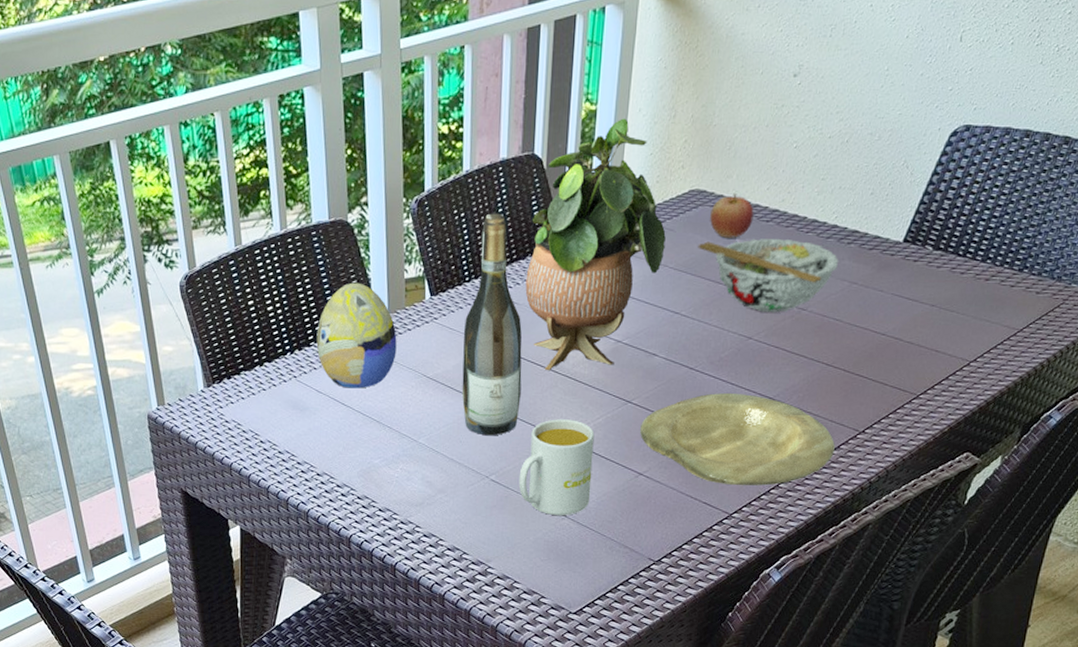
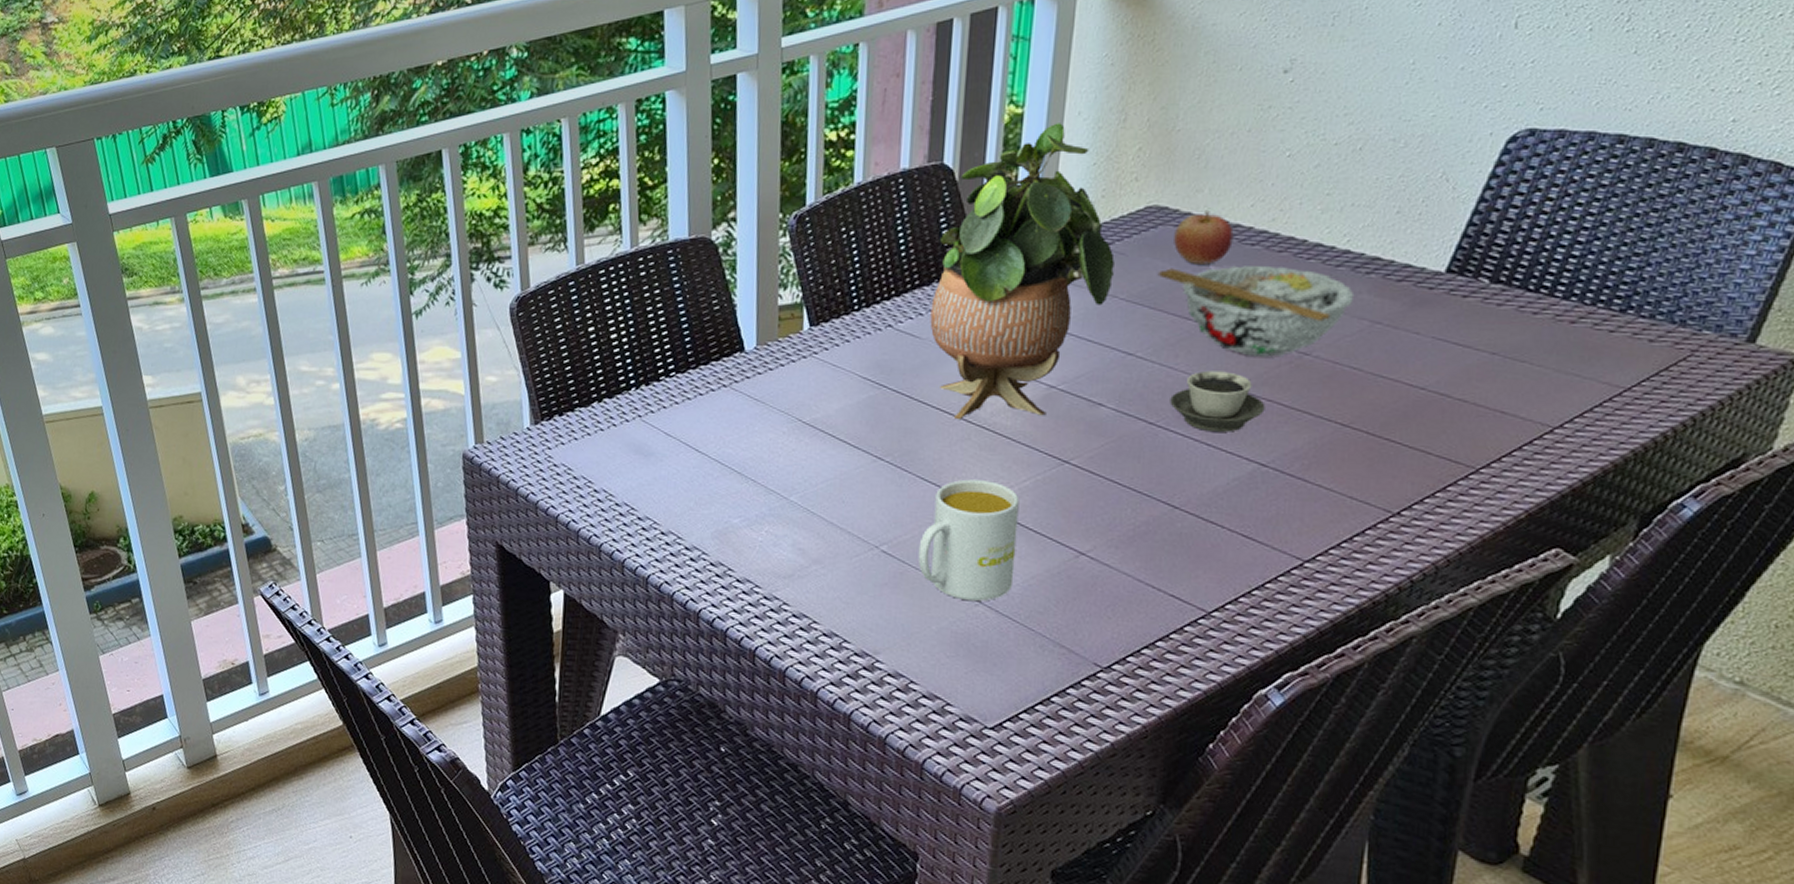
decorative egg: present [316,282,397,389] -> none [667,308,767,433]
wine bottle: present [461,213,522,435] -> none [846,231,925,496]
plate: present [639,392,835,486] -> none [1080,455,1358,578]
cup: none [705,325,774,373] -> present [1170,370,1265,432]

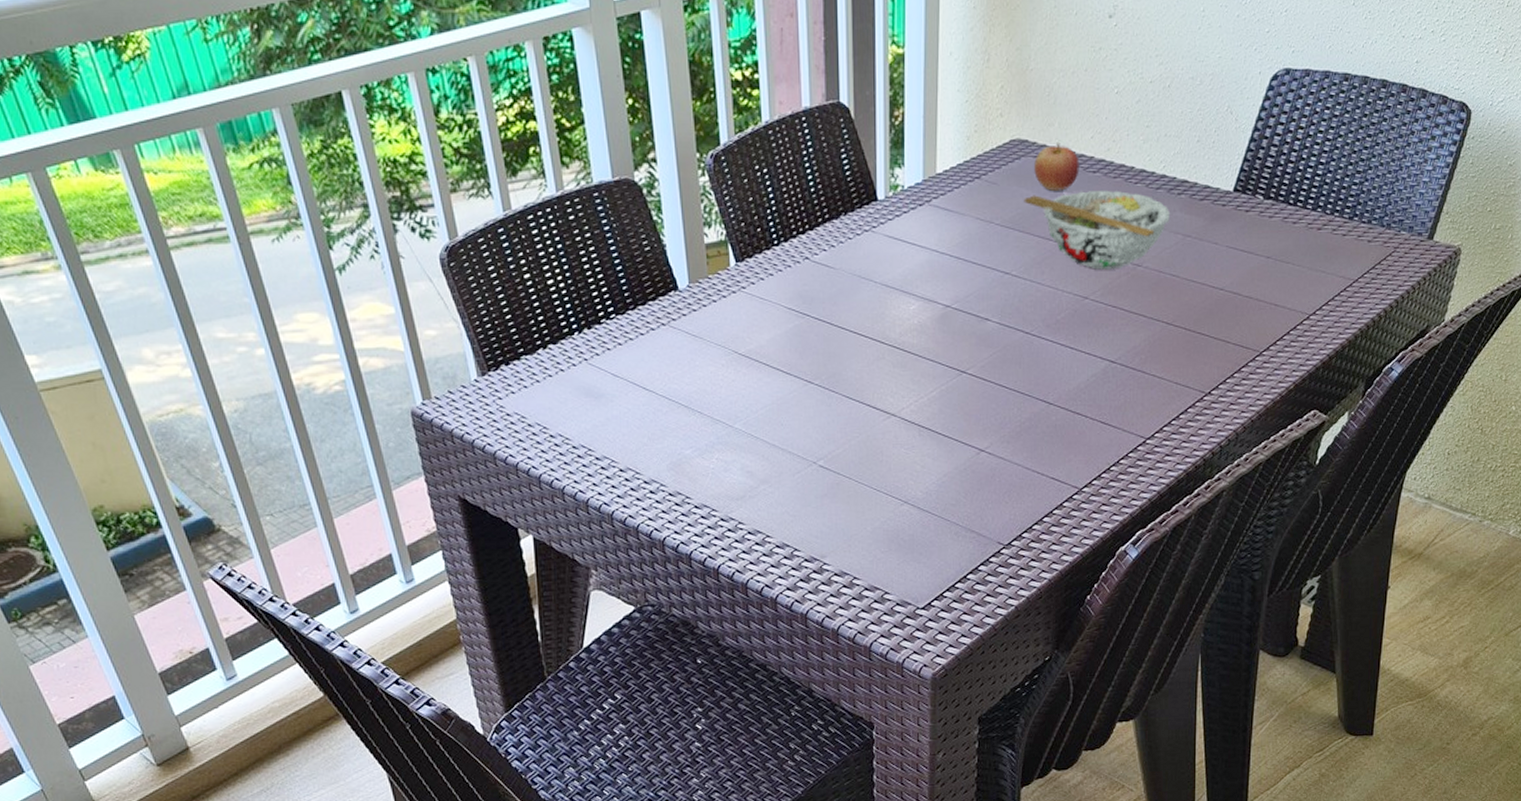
mug: present [917,479,1020,602] -> none [850,394,930,502]
potted plant: present [930,123,1115,419] -> none [841,63,989,341]
cup: present [1170,370,1265,432] -> none [1040,284,1111,336]

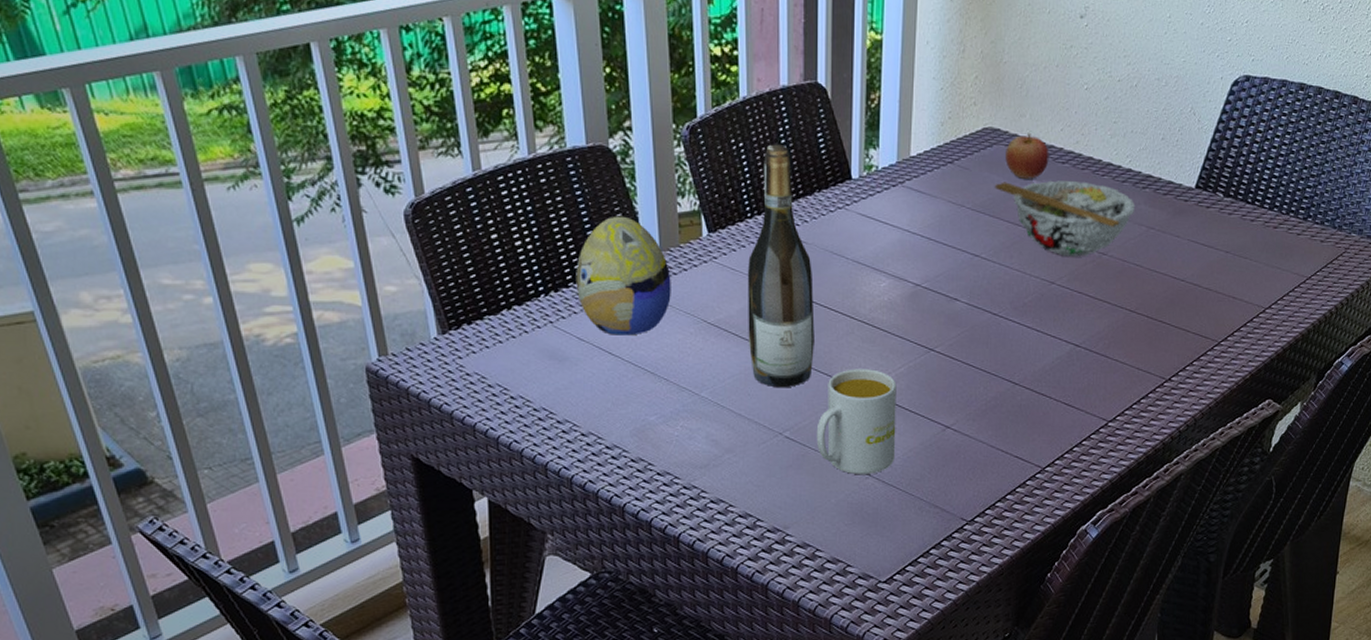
decorative egg: none [607,249,702,370] -> present [576,216,671,336]
wine bottle: none [777,168,845,416] -> present [748,144,815,387]
mug: none [850,394,930,502] -> present [816,369,897,475]

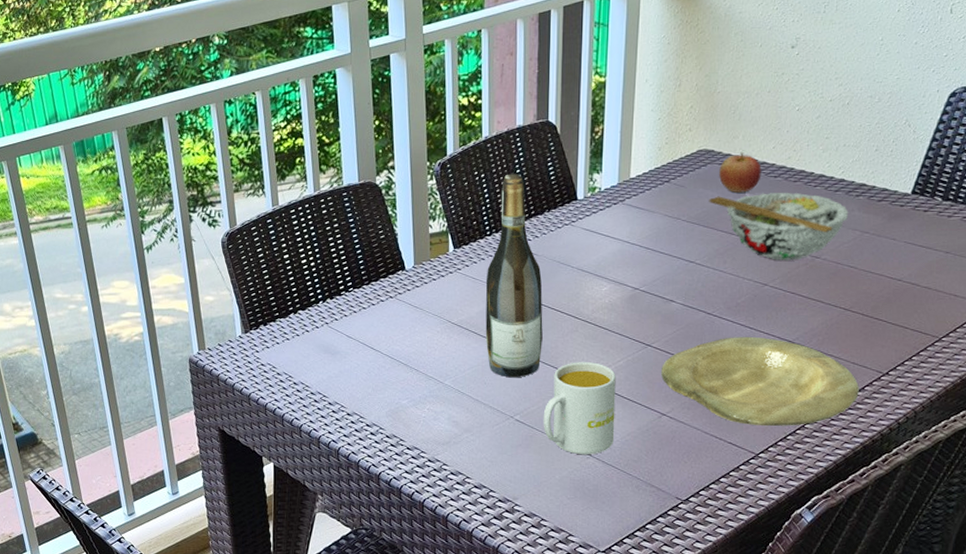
decorative egg: present [576,216,671,336] -> none [347,237,423,334]
plate: none [944,339,1143,437] -> present [660,336,859,426]

